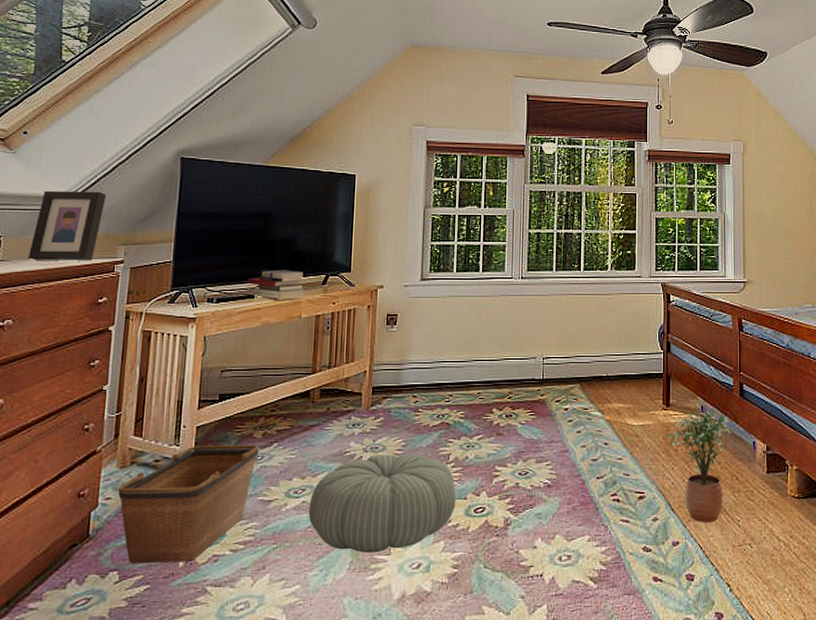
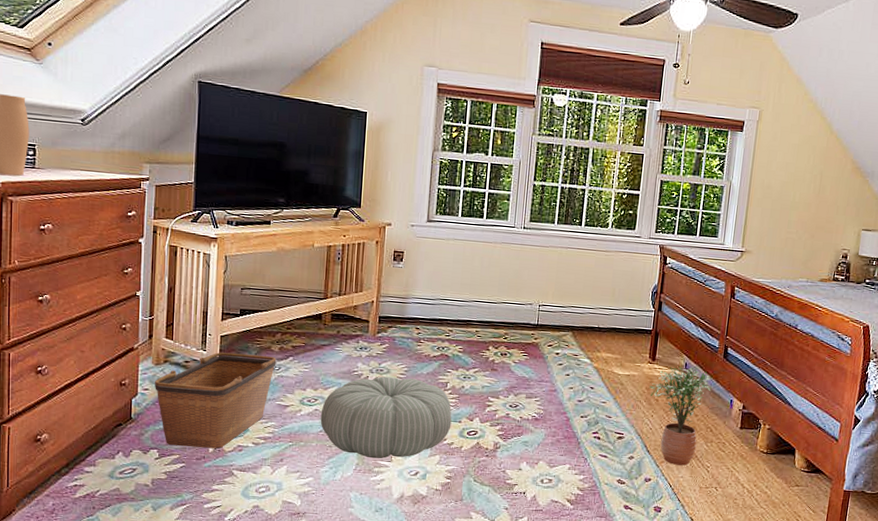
picture frame: present [28,190,107,261] -> none [62,104,130,176]
books: present [248,270,304,301] -> none [264,199,317,230]

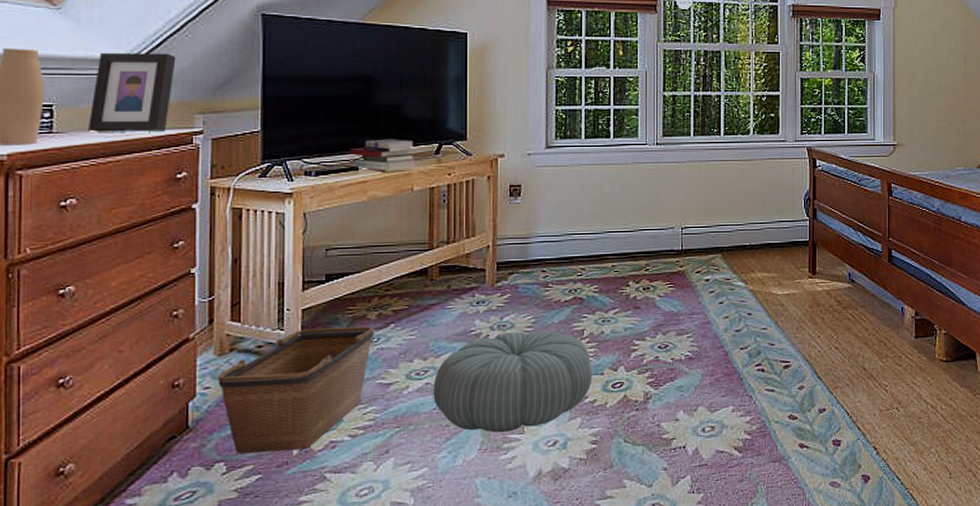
picture frame: none [62,104,130,176] -> present [89,52,176,132]
books: none [264,199,317,230] -> present [350,139,415,173]
potted plant: present [648,366,714,466] -> none [811,277,882,389]

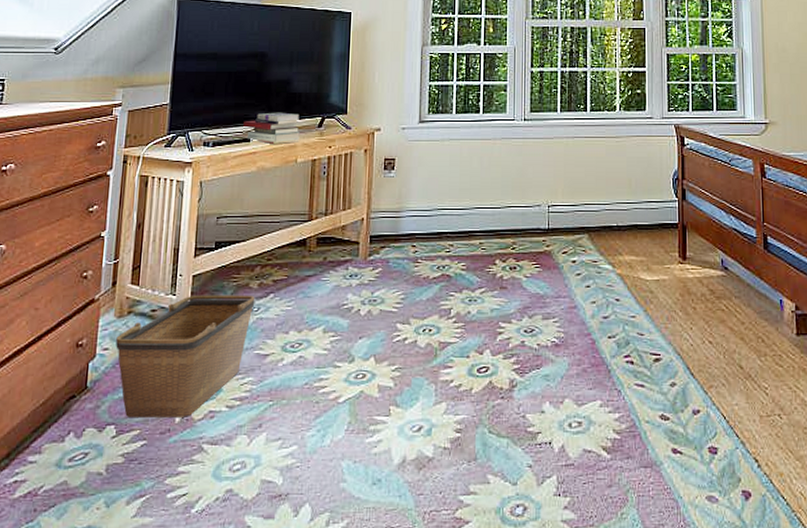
picture frame: present [89,52,176,132] -> none [30,33,106,104]
pouf: present [433,331,592,433] -> none [305,308,458,414]

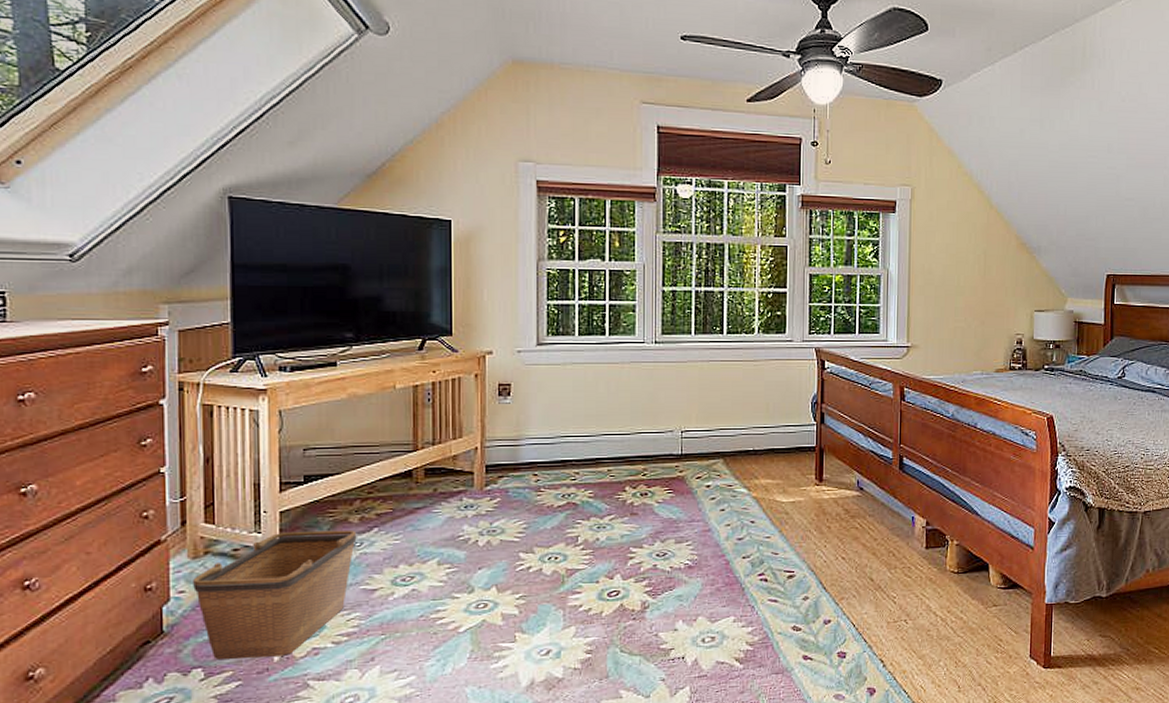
books: present [243,112,300,145] -> none [327,333,397,370]

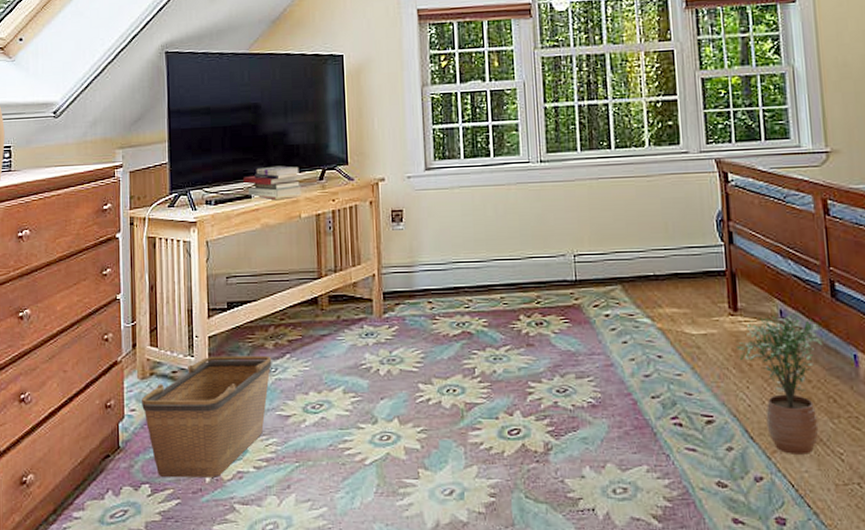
books: none [327,333,397,370] -> present [243,166,301,201]
potted plant: none [818,485,892,600] -> present [735,315,827,455]

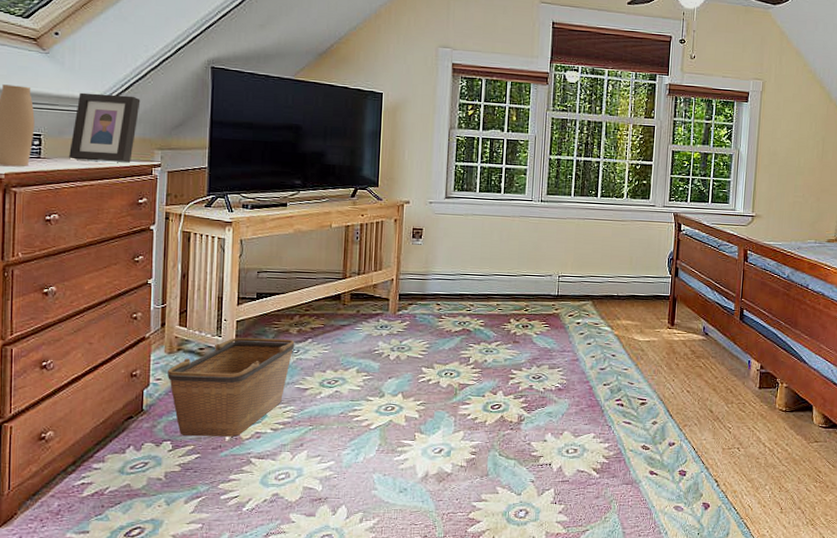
picture frame: none [37,94,100,169] -> present [69,92,141,163]
books: present [243,166,301,201] -> none [280,181,334,211]
potted plant: present [735,315,827,455] -> none [668,330,732,428]

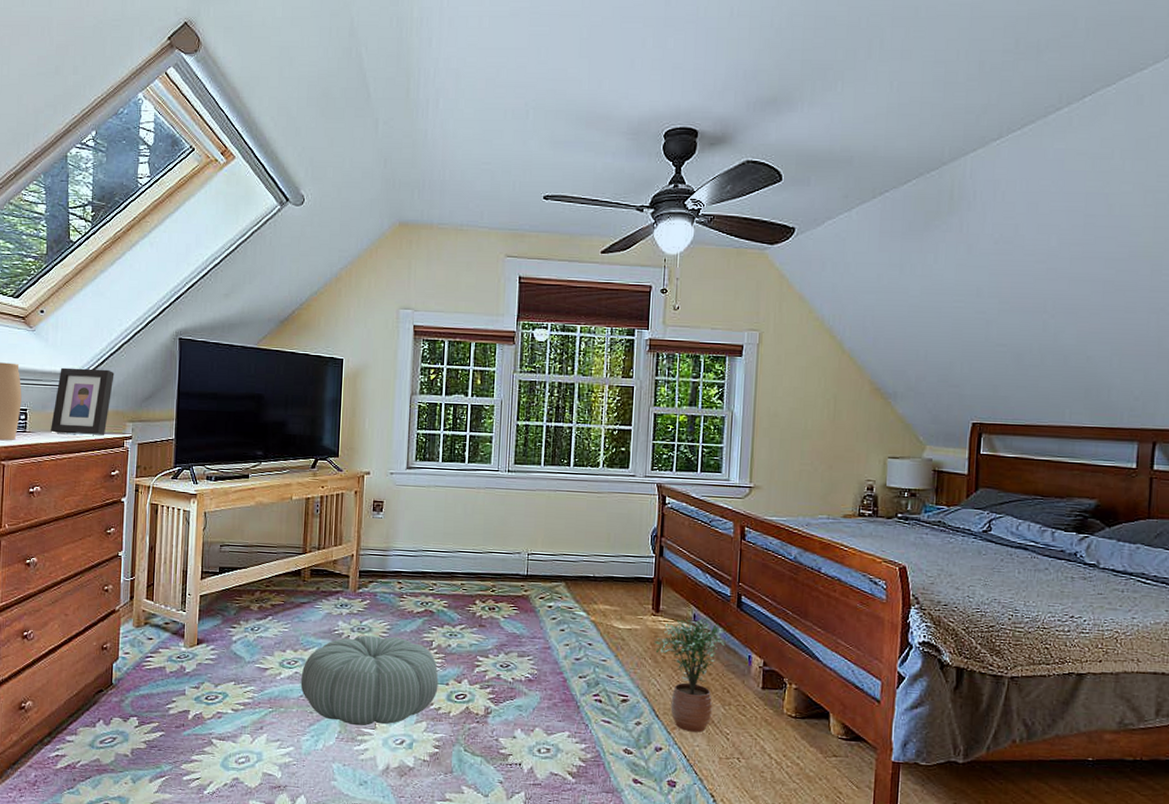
bicycle basket: present [168,337,295,437] -> none [135,612,256,716]
pouf: none [341,354,475,438] -> present [300,635,439,726]
potted plant: none [668,330,732,428] -> present [653,618,728,733]

